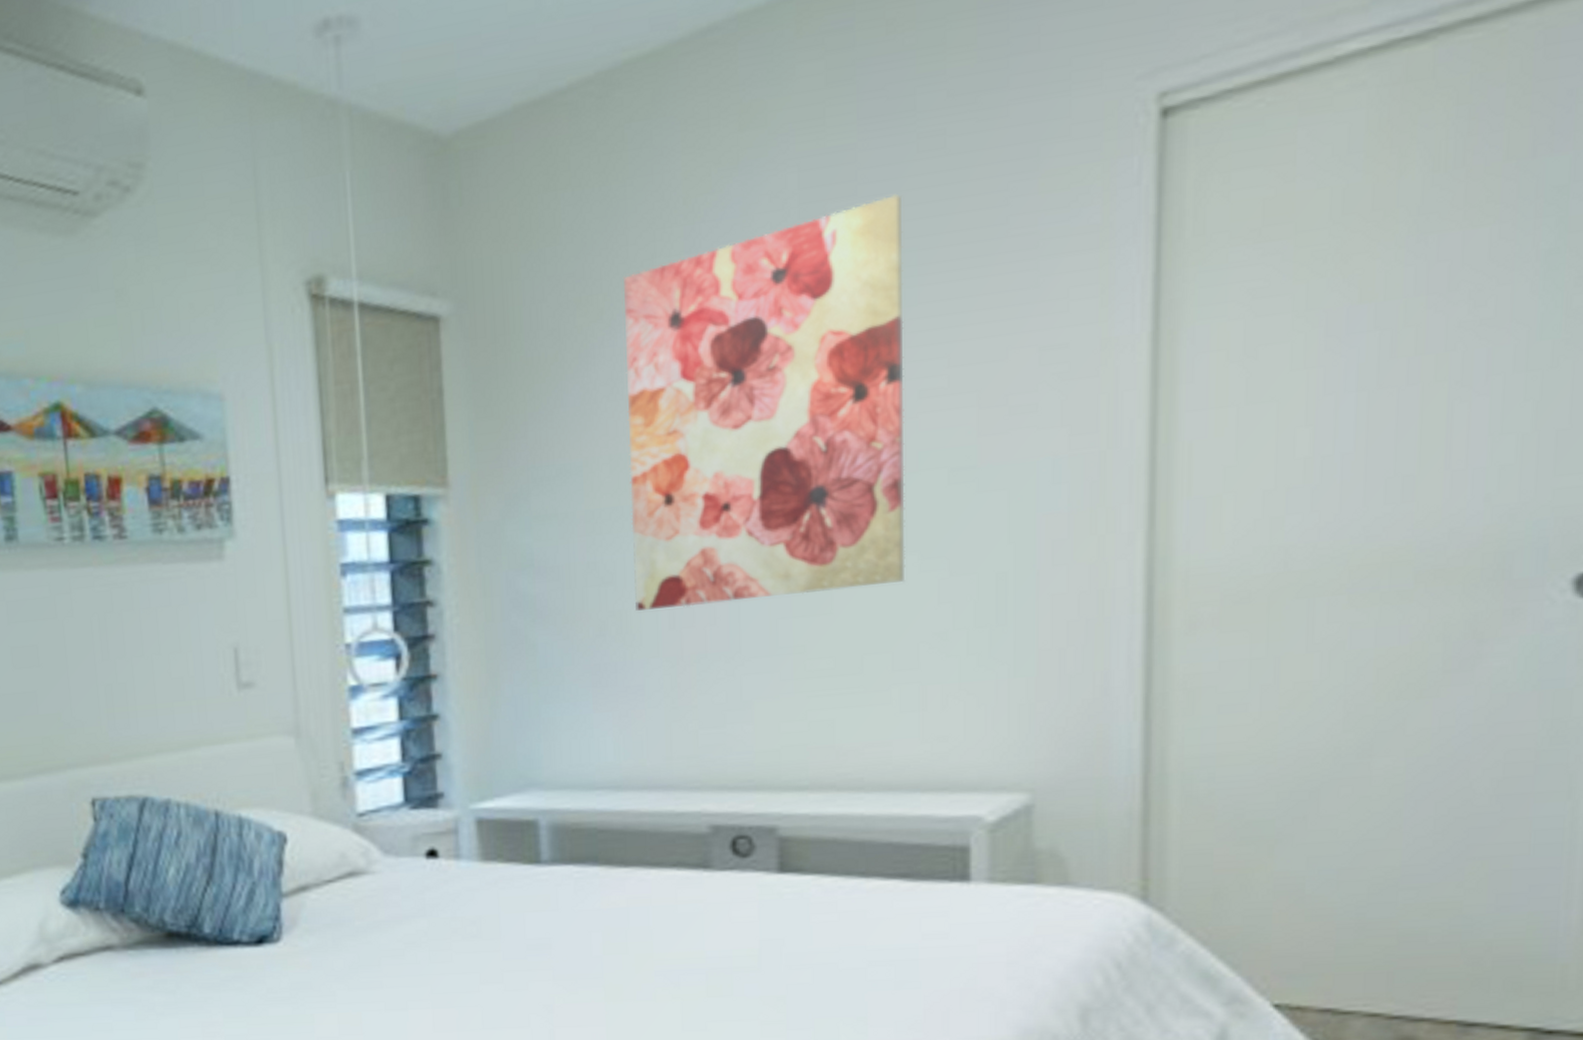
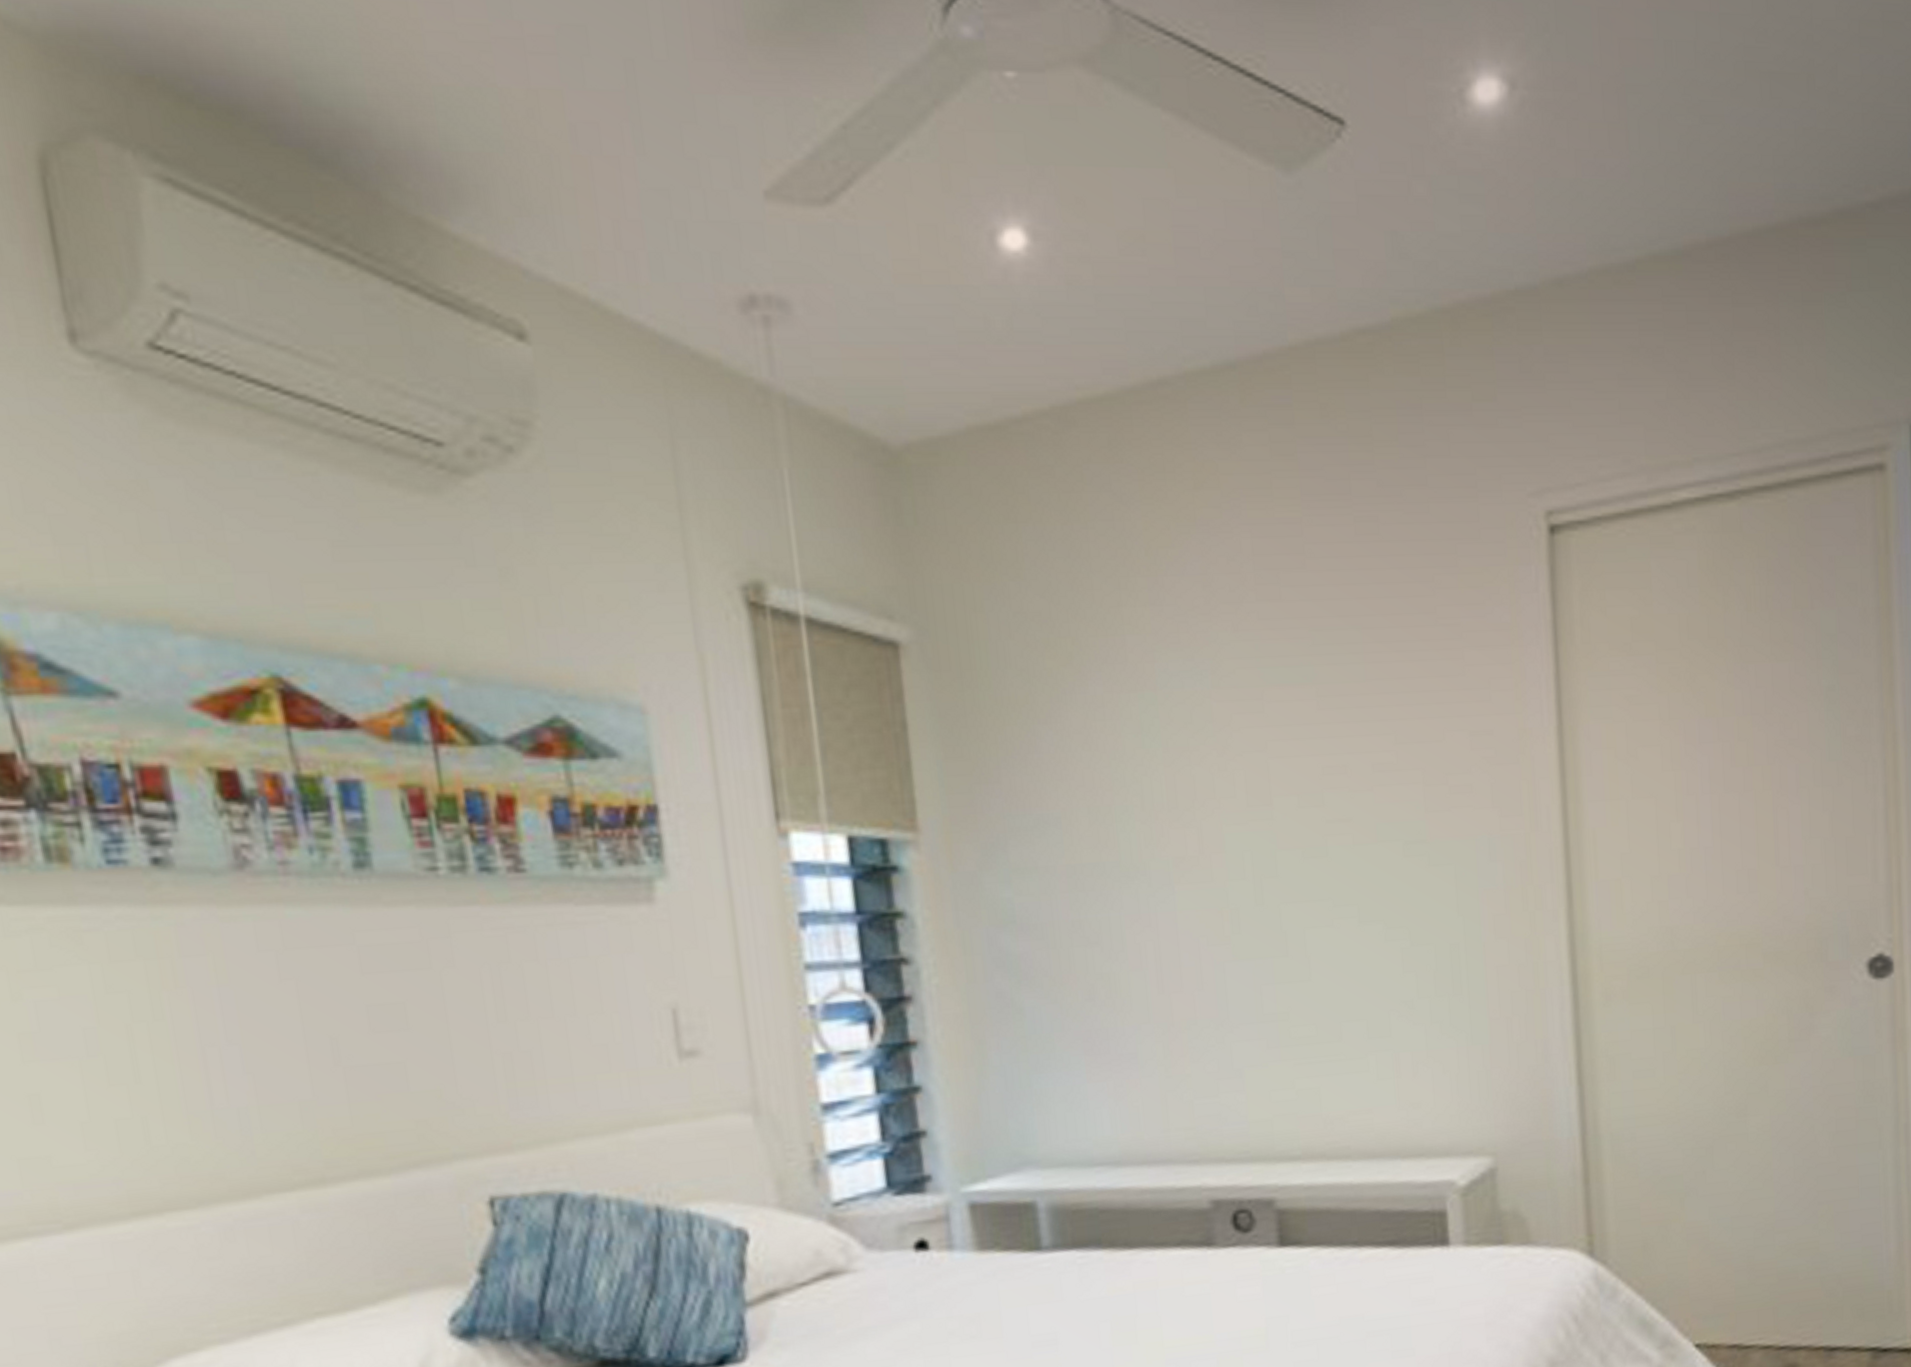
wall art: present [624,194,906,611] -> none [1091,573,1374,974]

